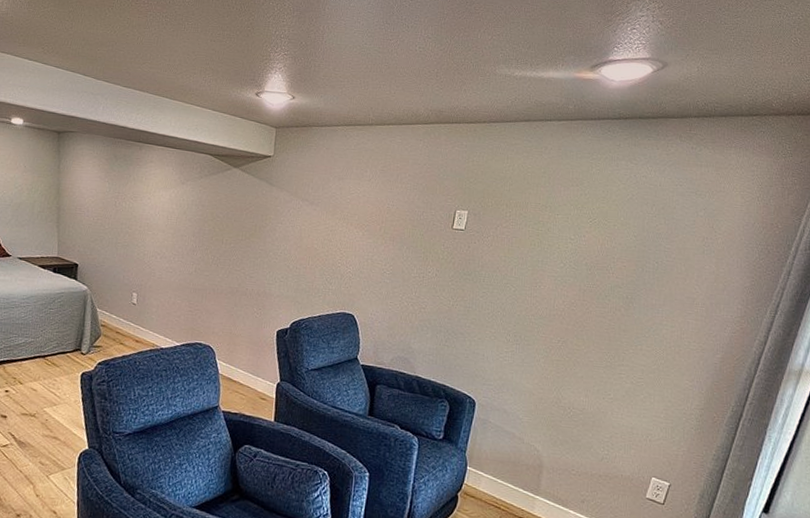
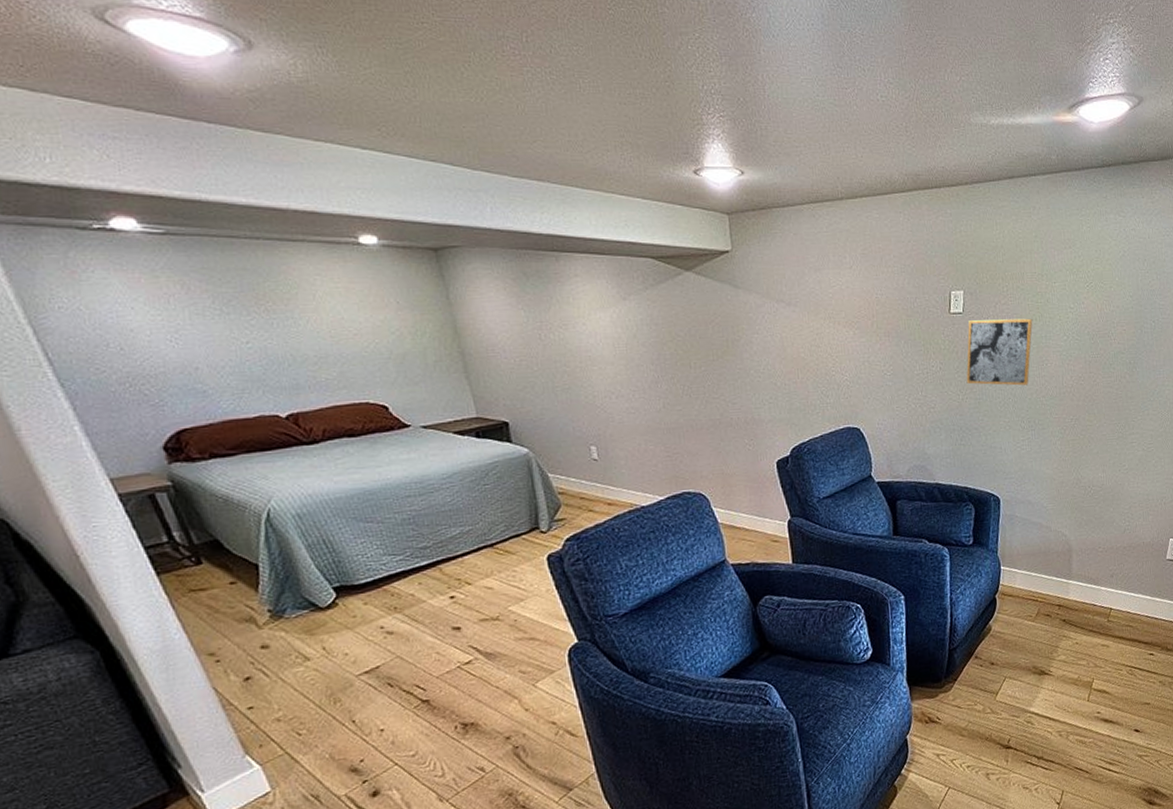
wall art: none [459,237,531,302] -> present [966,318,1033,386]

